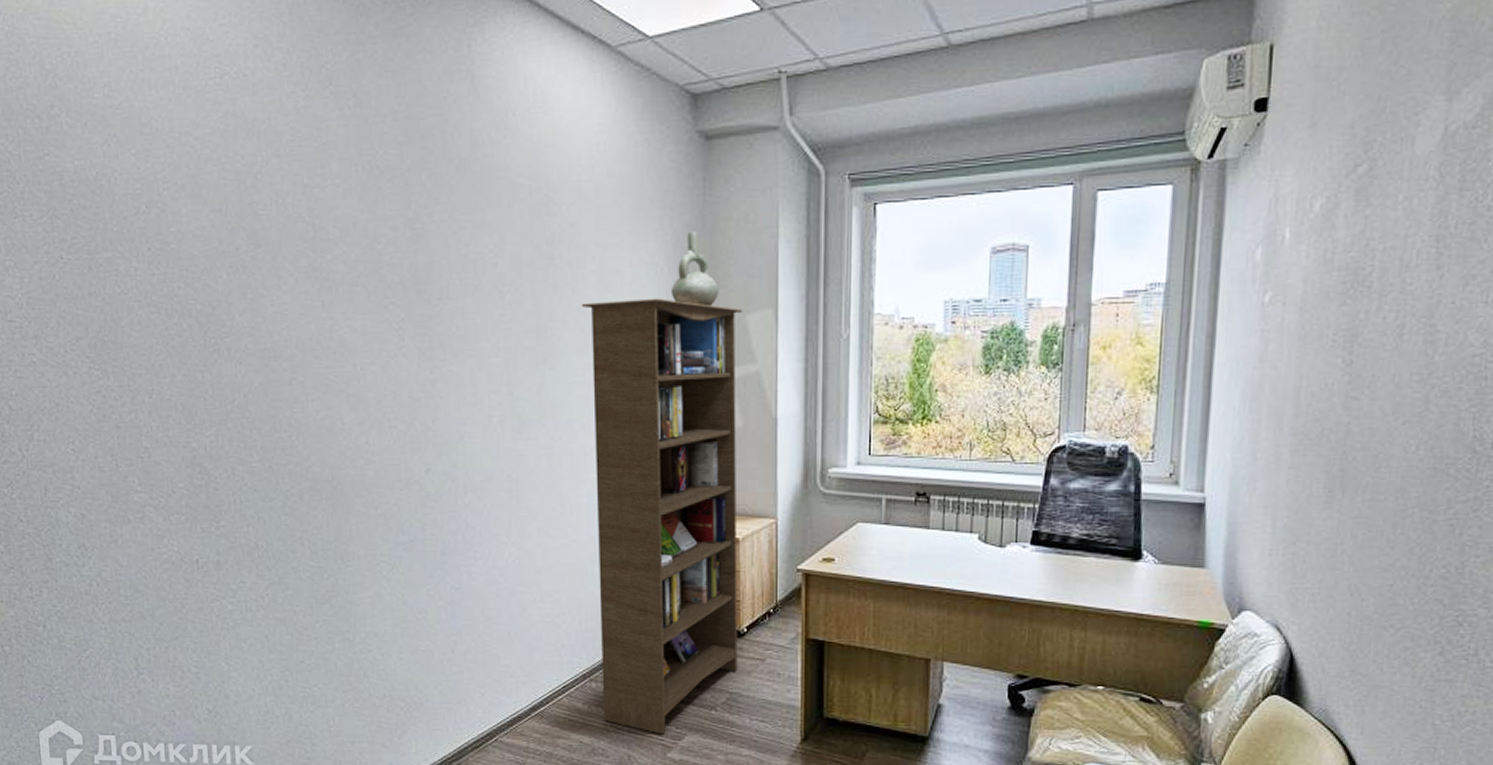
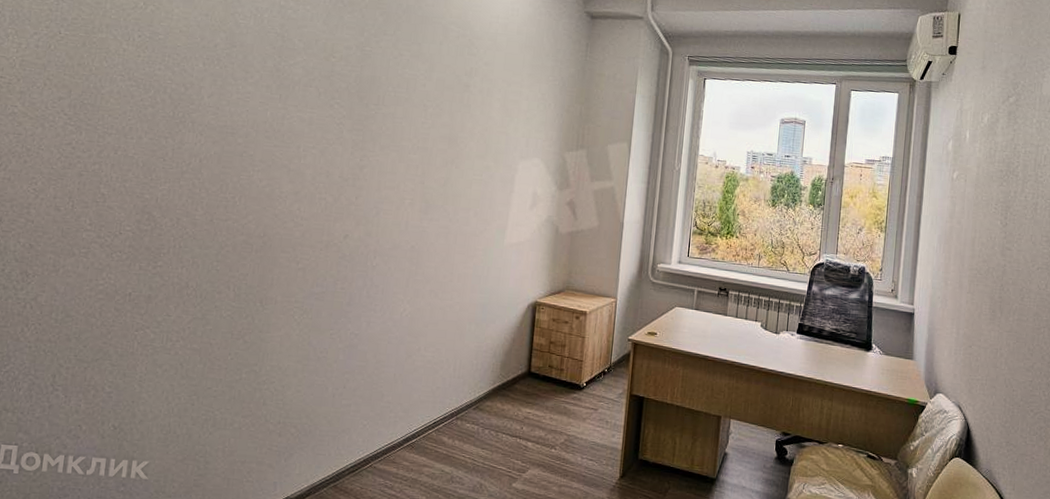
bookcase: present [581,298,743,735] -> none [463,121,606,468]
decorative vase: present [670,231,719,307] -> none [554,80,590,136]

